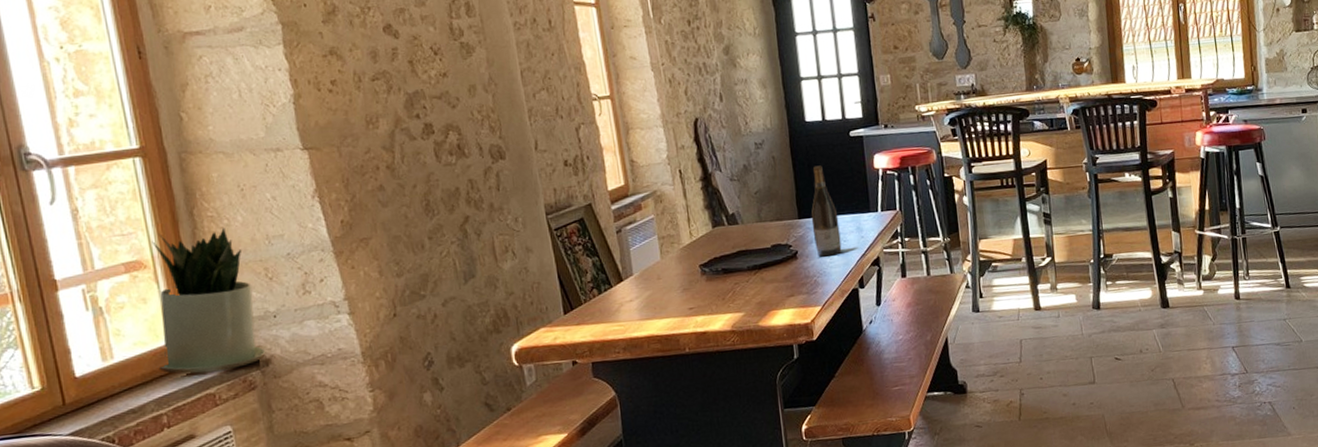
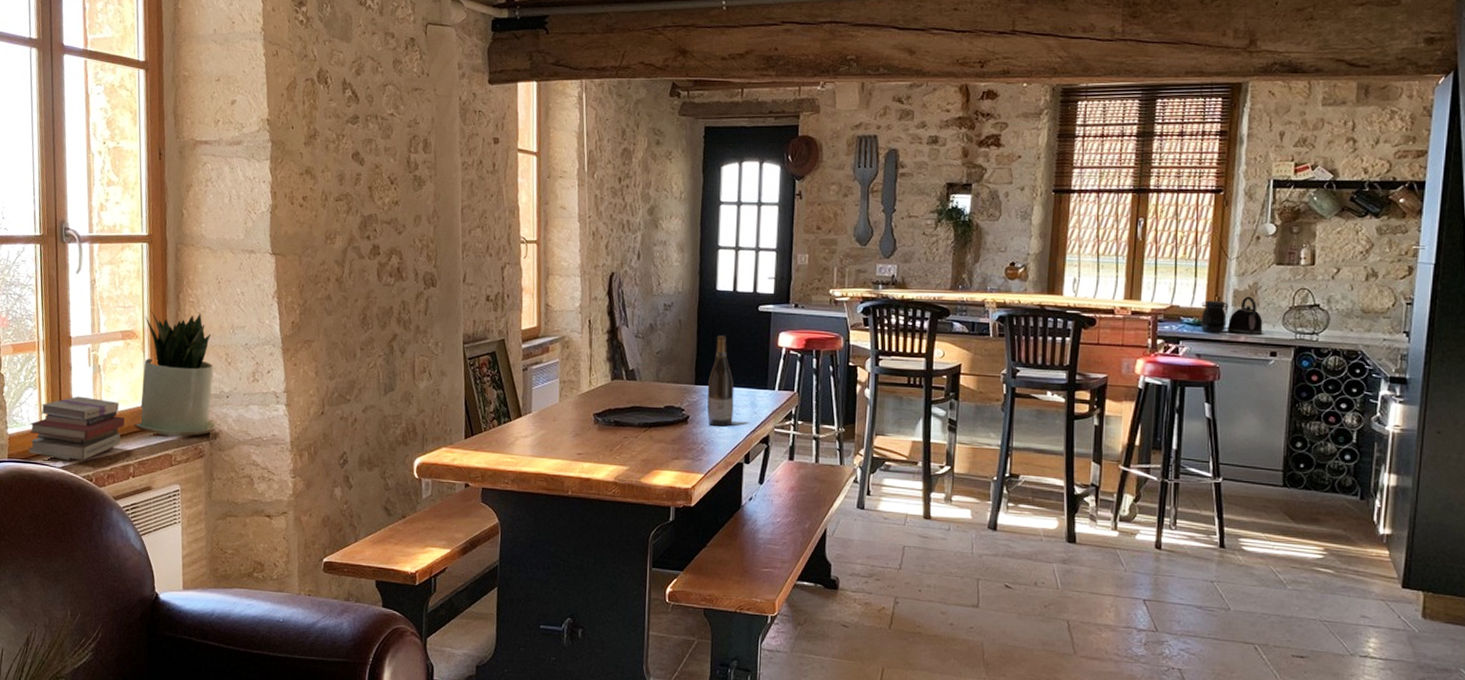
books: none [17,345,147,426] -> present [28,396,125,461]
jar: none [1241,69,1263,100] -> present [1201,300,1229,334]
kettle: none [1264,62,1294,98] -> present [1227,296,1263,336]

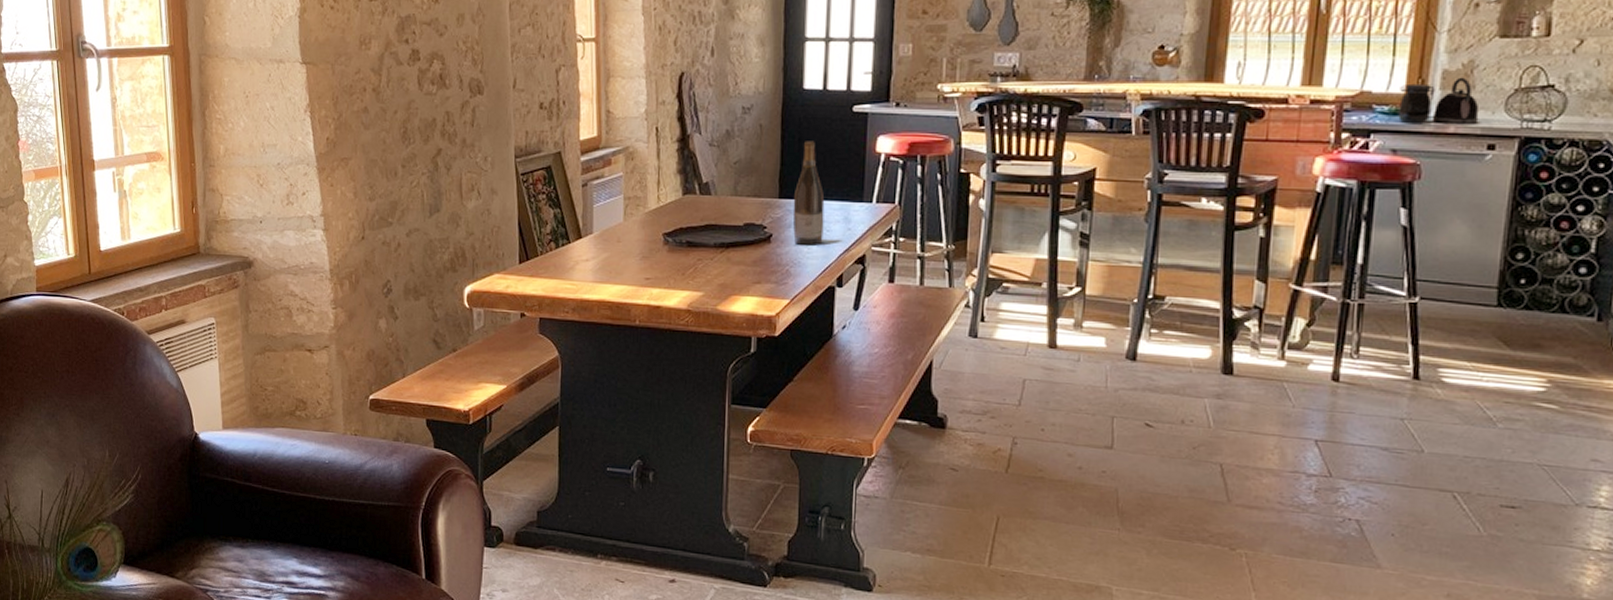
books: present [28,396,125,461] -> none [57,224,154,294]
planter: present [132,310,216,437] -> none [162,129,250,266]

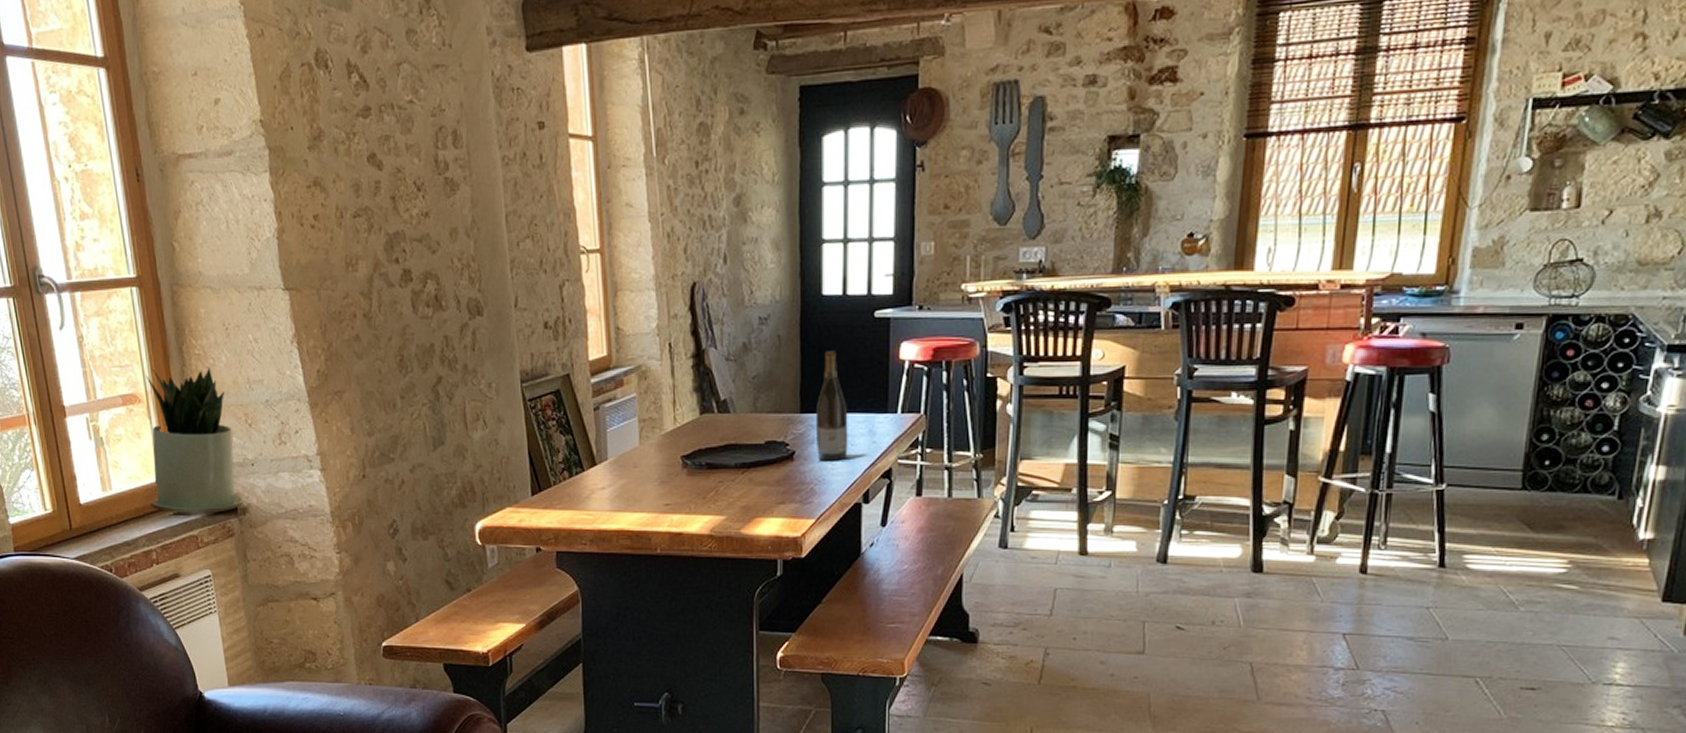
planter: none [162,129,250,266] -> present [146,368,244,514]
jar: present [1398,83,1436,124] -> none [1428,262,1466,306]
kettle: present [1431,77,1480,125] -> none [1461,254,1509,305]

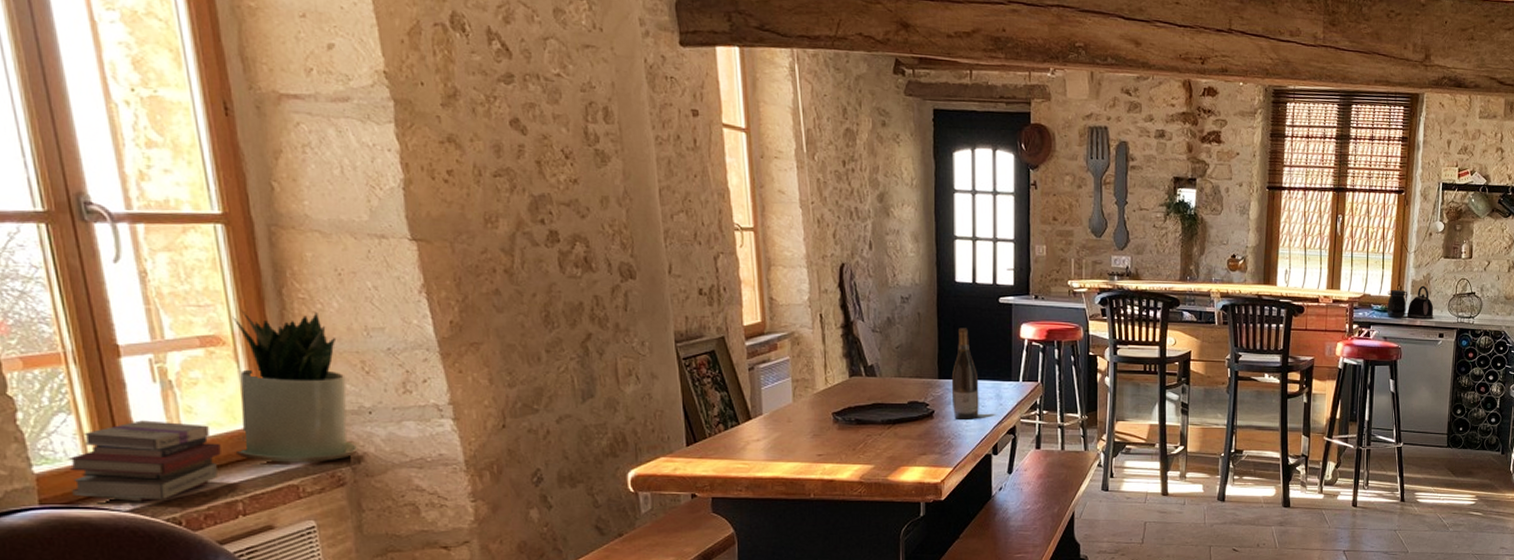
books: none [33,475,140,550] -> present [69,420,221,502]
jar: none [1428,262,1466,306] -> present [1387,289,1408,319]
kettle: none [1461,254,1509,305] -> present [1406,285,1434,320]

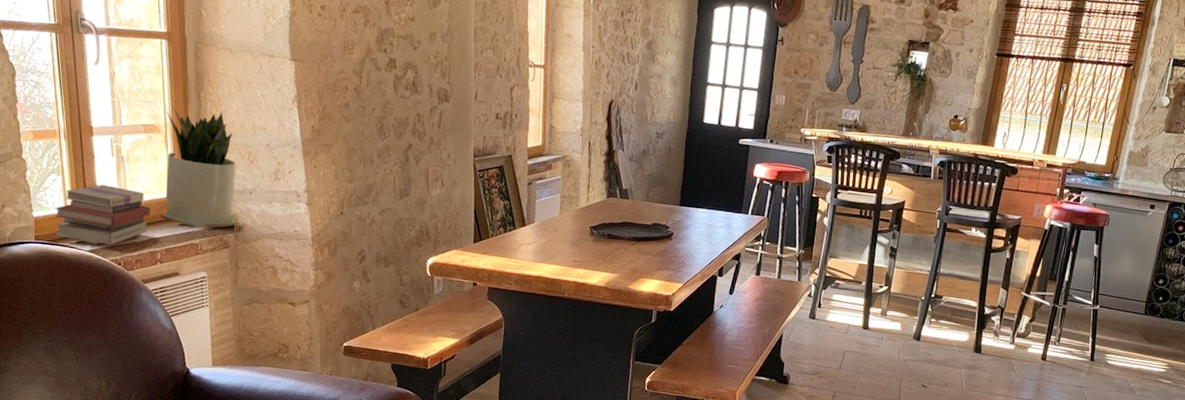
wine bottle: present [951,328,979,419] -> none [688,163,714,244]
jar: present [1387,289,1408,319] -> none [1099,158,1124,188]
kettle: present [1406,285,1434,320] -> none [1119,157,1148,191]

